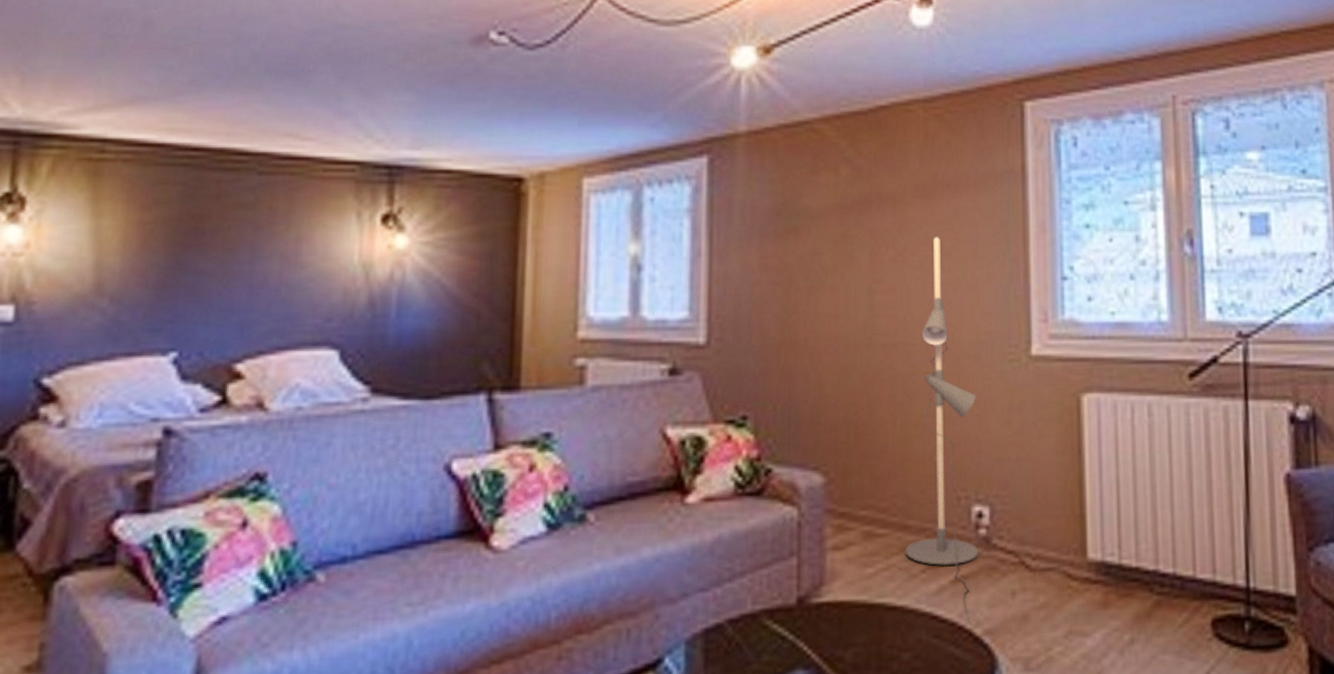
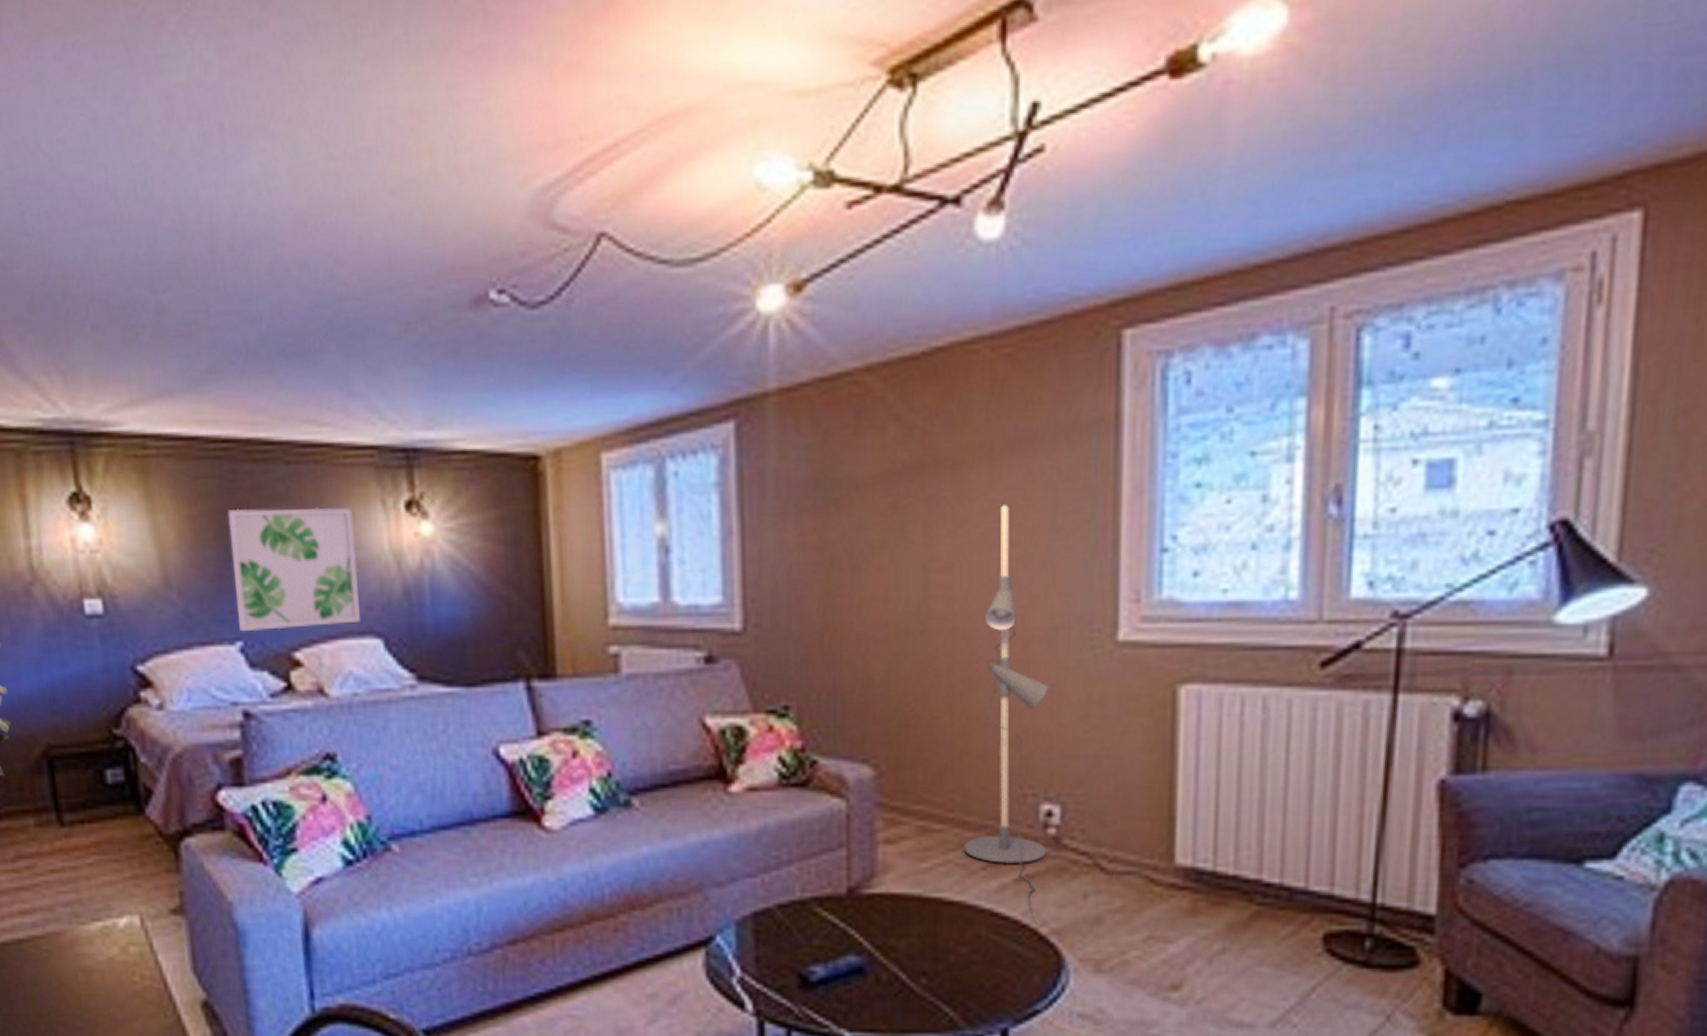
wall art: none [176,215,324,342] -> present [227,507,360,632]

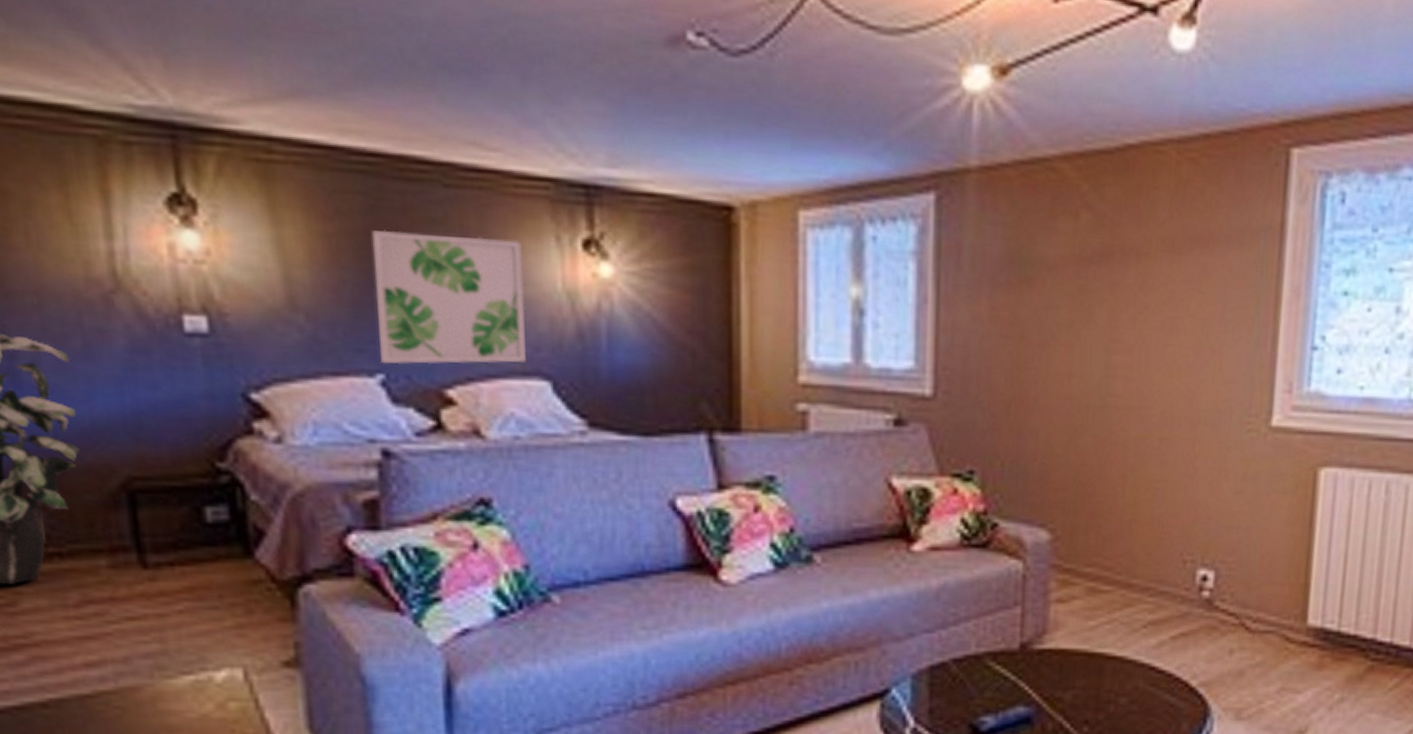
floor lamp: present [963,505,1050,926] -> none [1127,296,1211,679]

